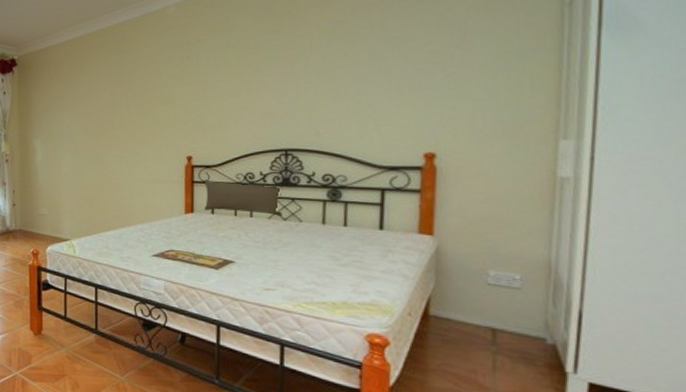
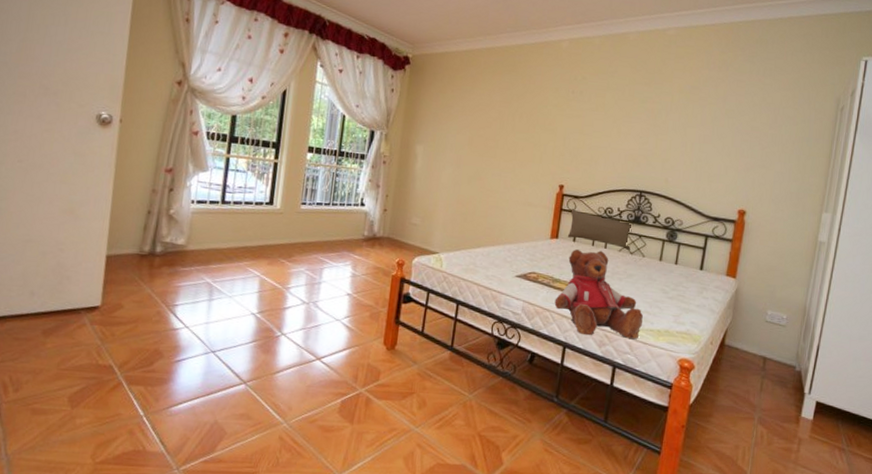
teddy bear: none [199,220,311,313] -> present [554,249,643,339]

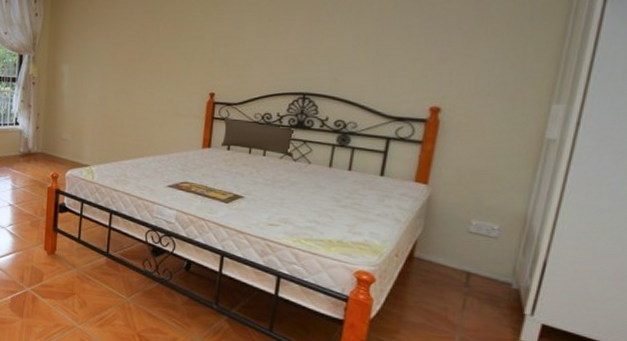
teddy bear: present [554,249,643,339] -> none [209,158,311,249]

